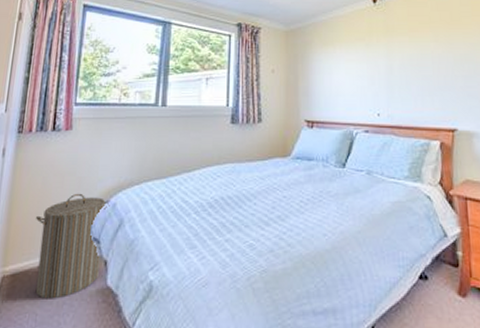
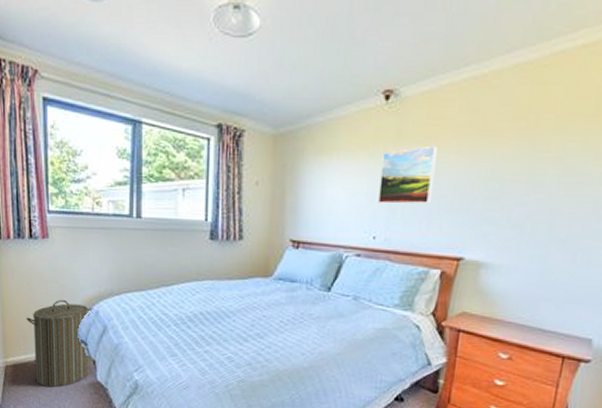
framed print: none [376,36,421,84] -> present [378,145,437,204]

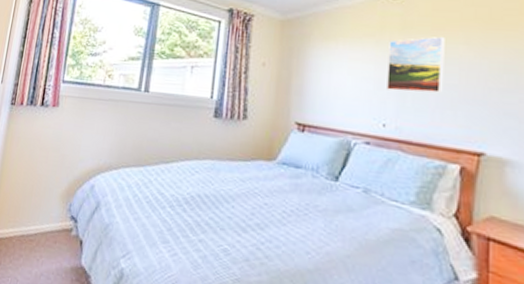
laundry hamper: present [26,299,93,388] -> none [17,170,89,269]

